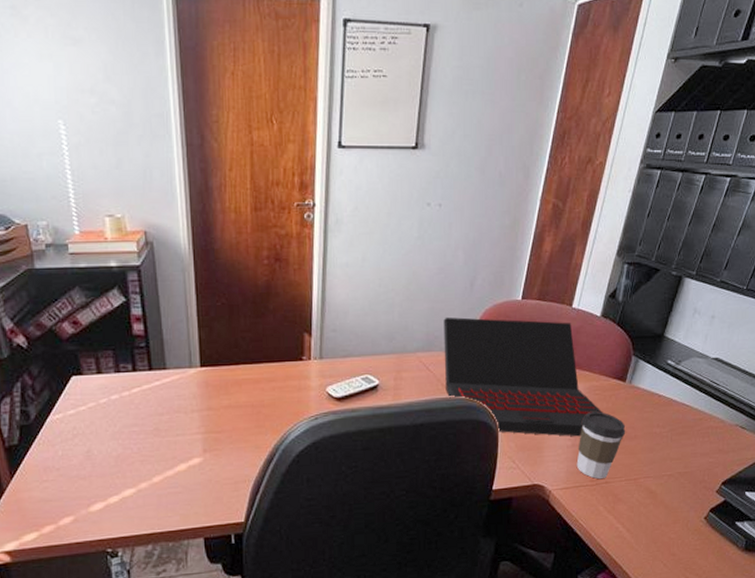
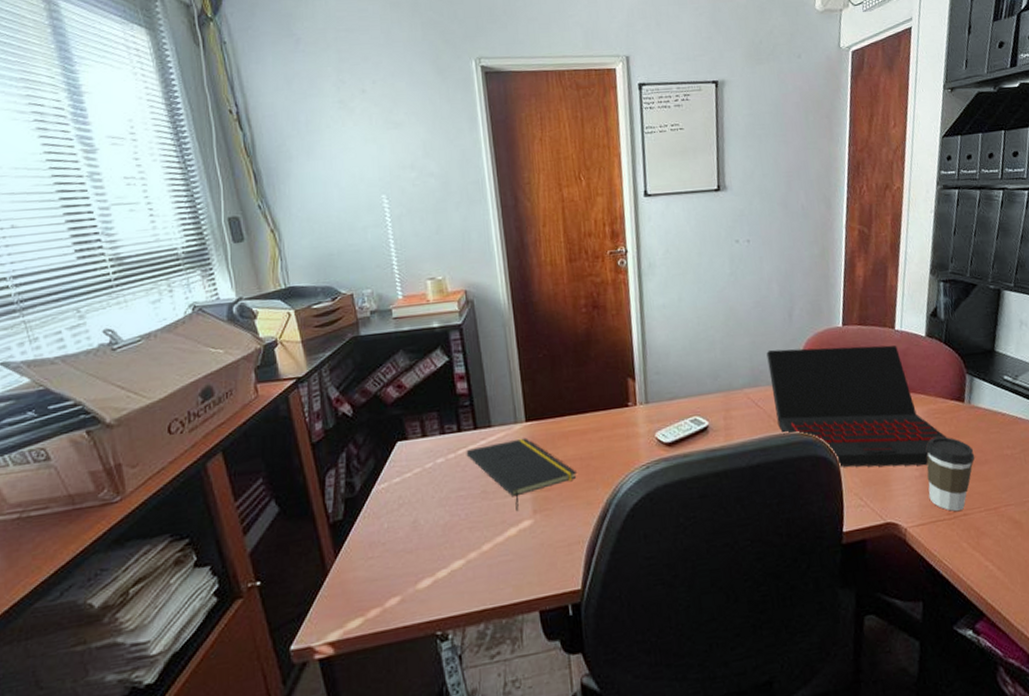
notepad: none [140,382,247,450] -> present [466,437,577,512]

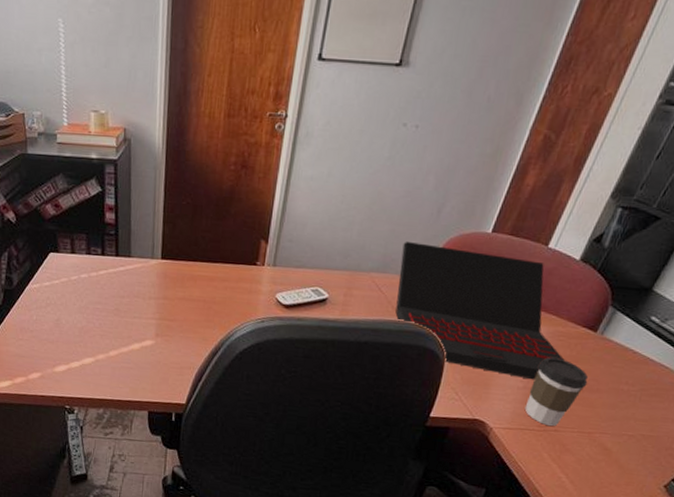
notepad: present [466,437,577,512] -> none [106,271,198,332]

